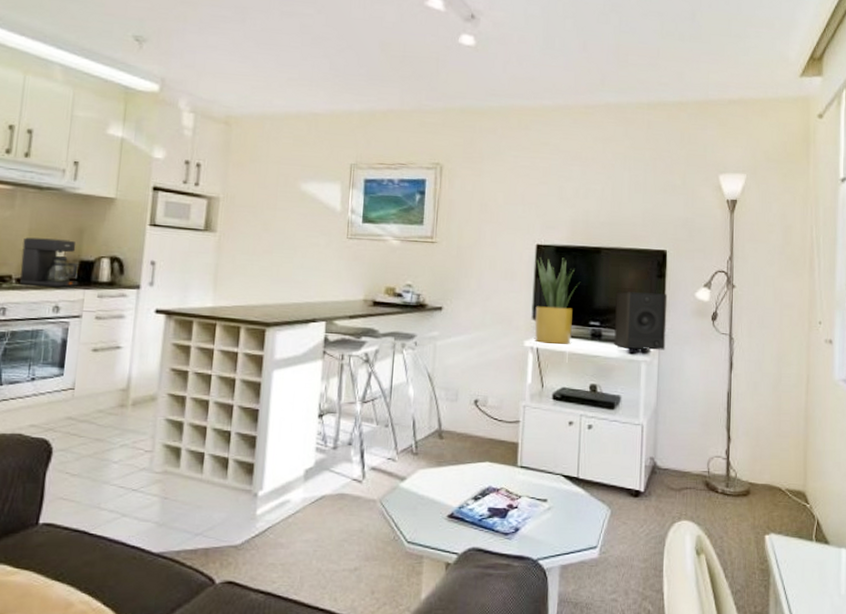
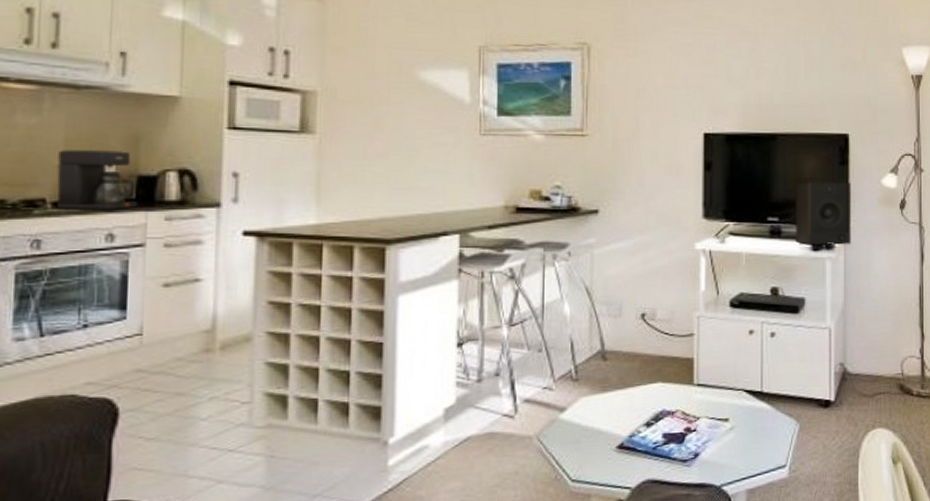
planter: present [534,257,580,344] -> none [705,147,755,245]

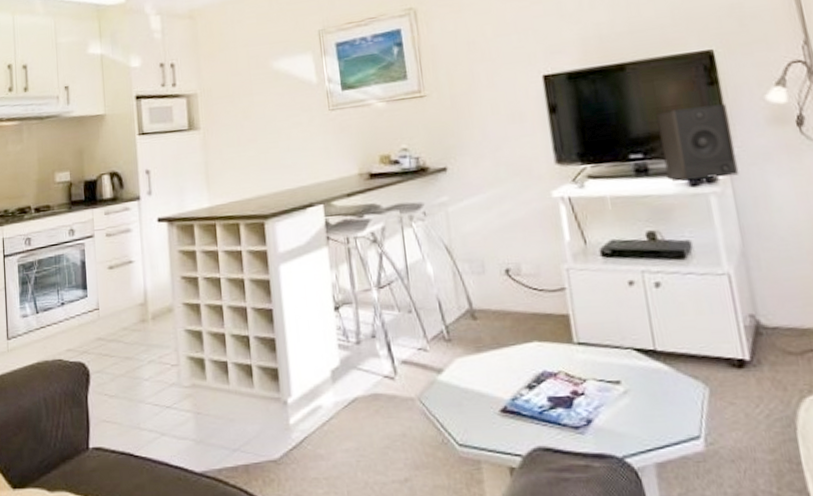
coffee maker: present [57,150,139,211] -> none [35,163,87,213]

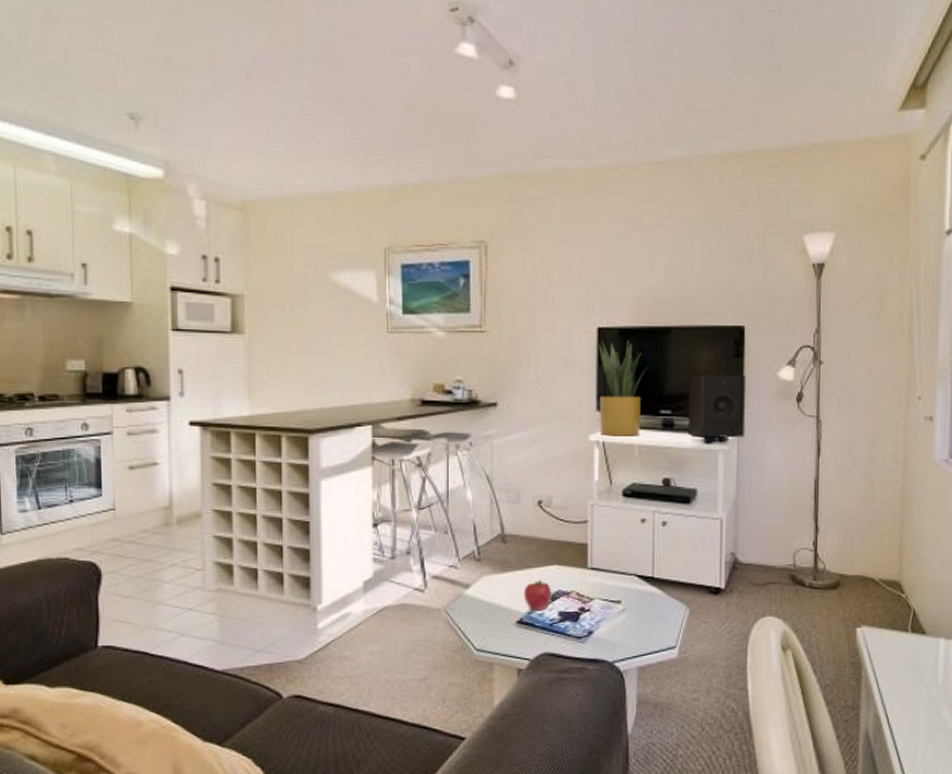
fruit: none [503,359,537,397] -> present [523,579,551,611]
planter: none [546,84,610,191] -> present [598,340,648,436]

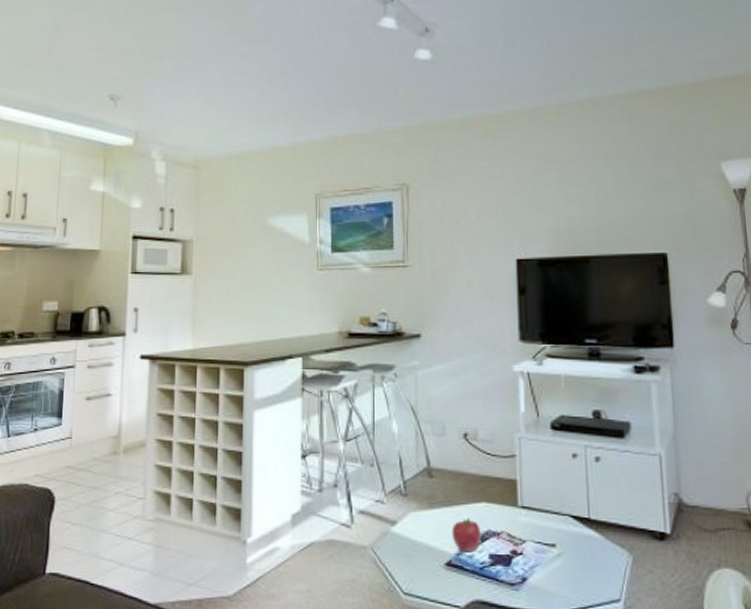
planter: present [598,340,648,436] -> none [518,271,569,367]
studio monitor: present [688,375,746,438] -> none [612,302,678,367]

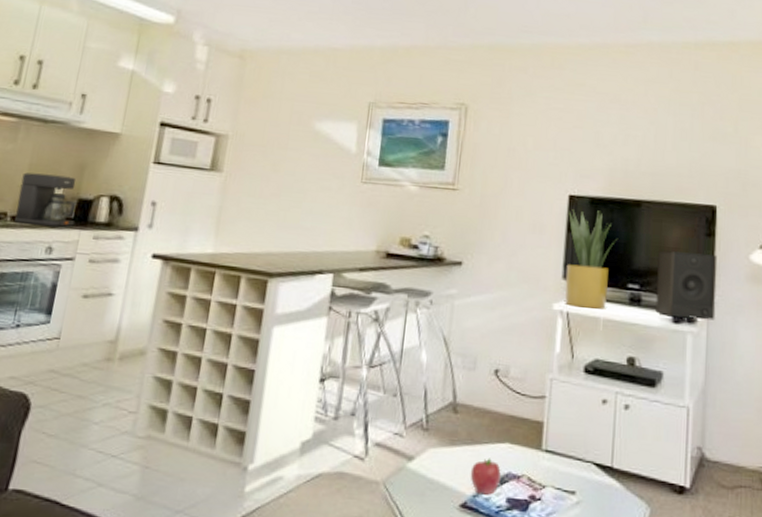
coffee maker: none [21,293,72,340] -> present [14,172,77,228]
planter: none [518,271,569,367] -> present [565,209,617,309]
studio monitor: none [612,302,678,367] -> present [655,251,718,321]

